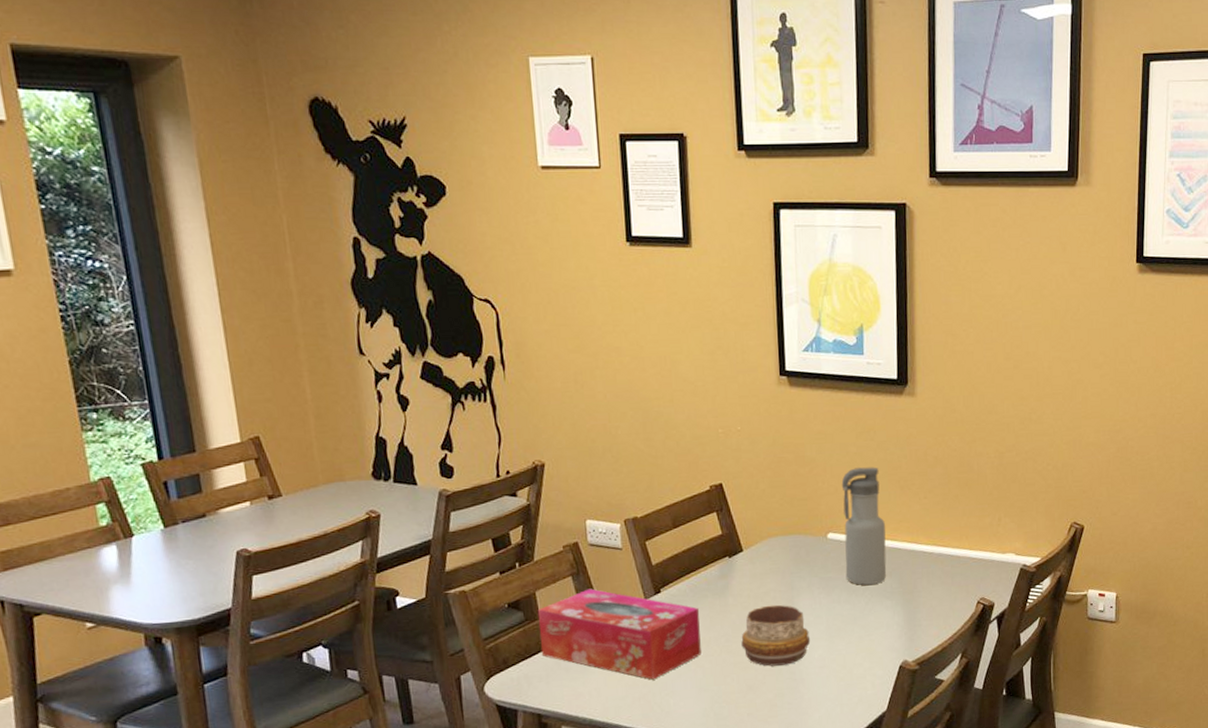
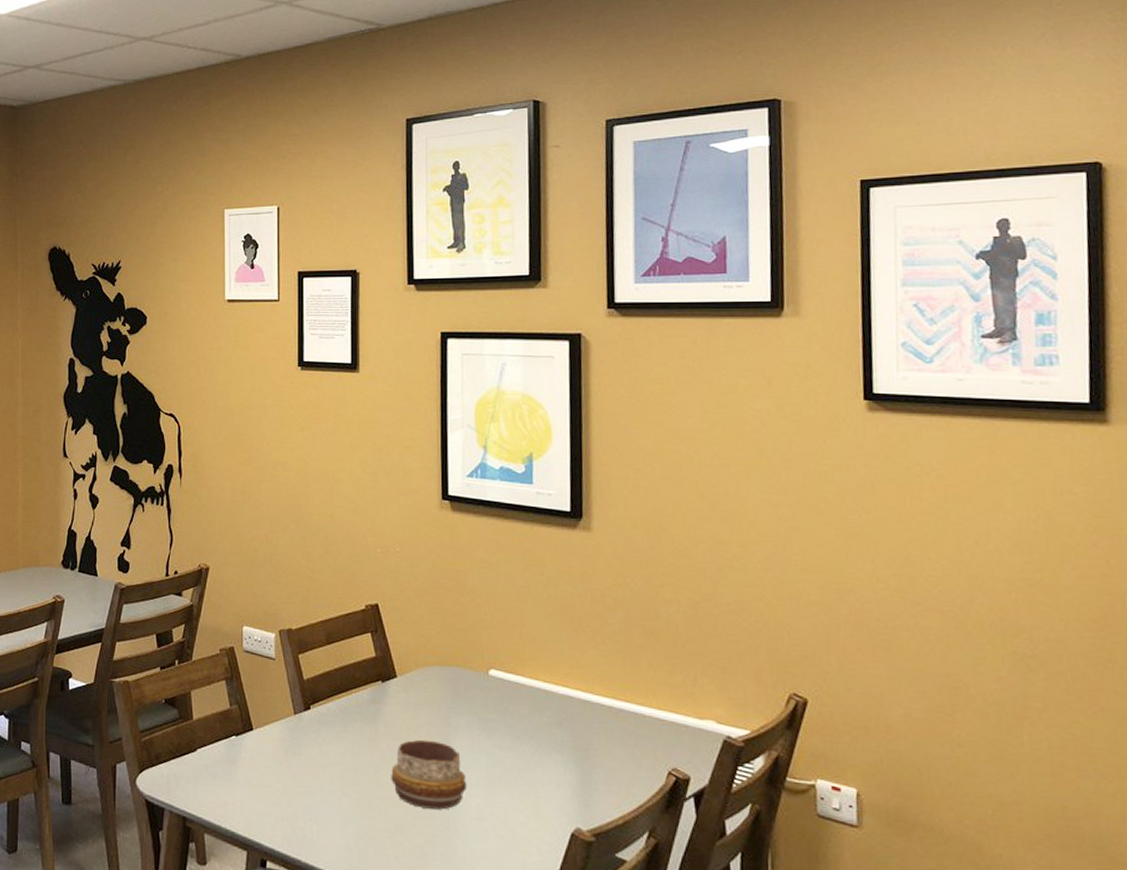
tissue box: present [537,588,701,680] -> none [191,695,349,801]
water bottle: present [841,467,887,585] -> none [505,602,557,733]

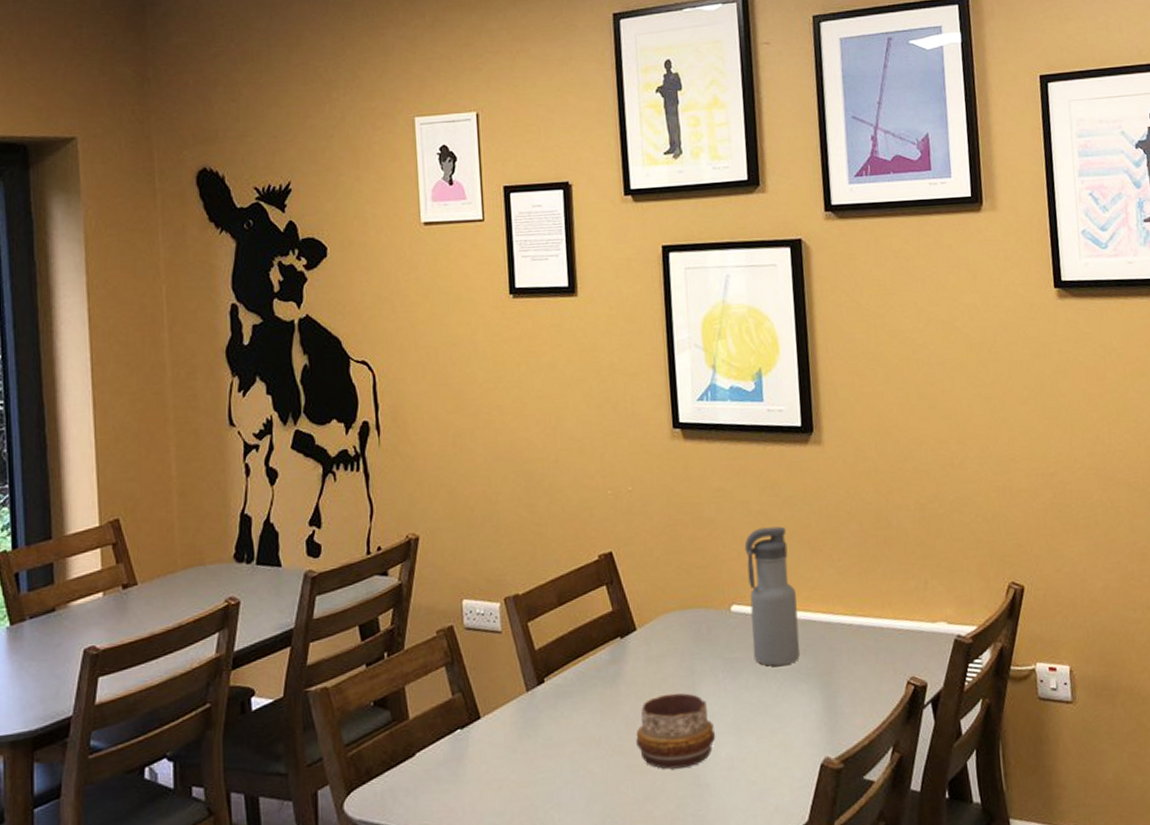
water bottle: none [505,602,557,733] -> present [744,526,800,666]

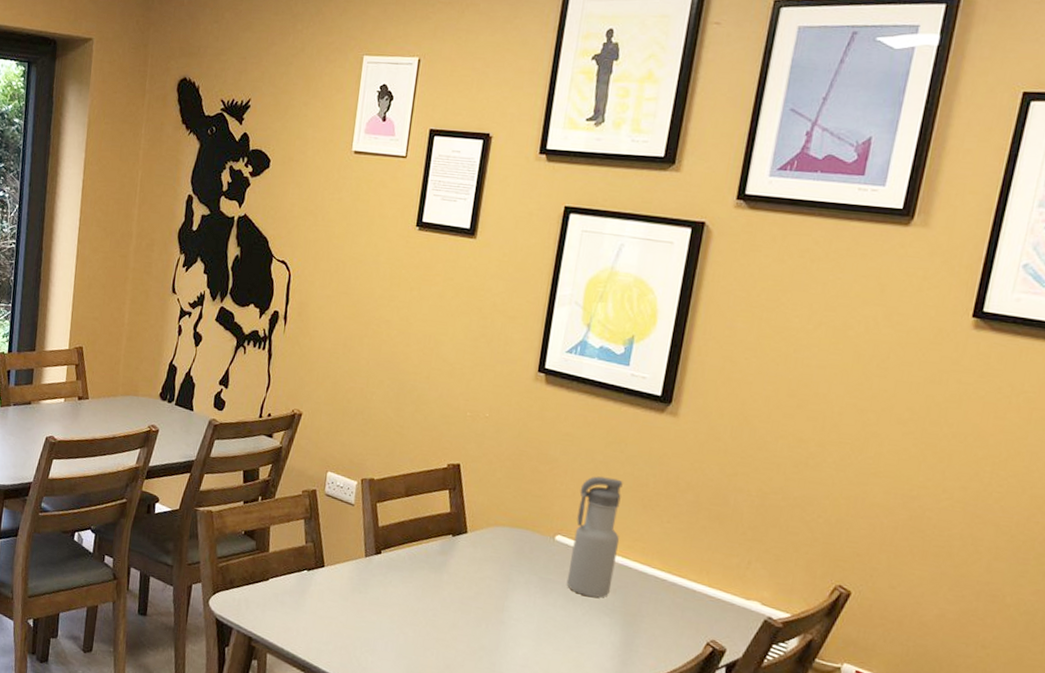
decorative bowl: present [636,693,716,770] -> none [447,591,518,655]

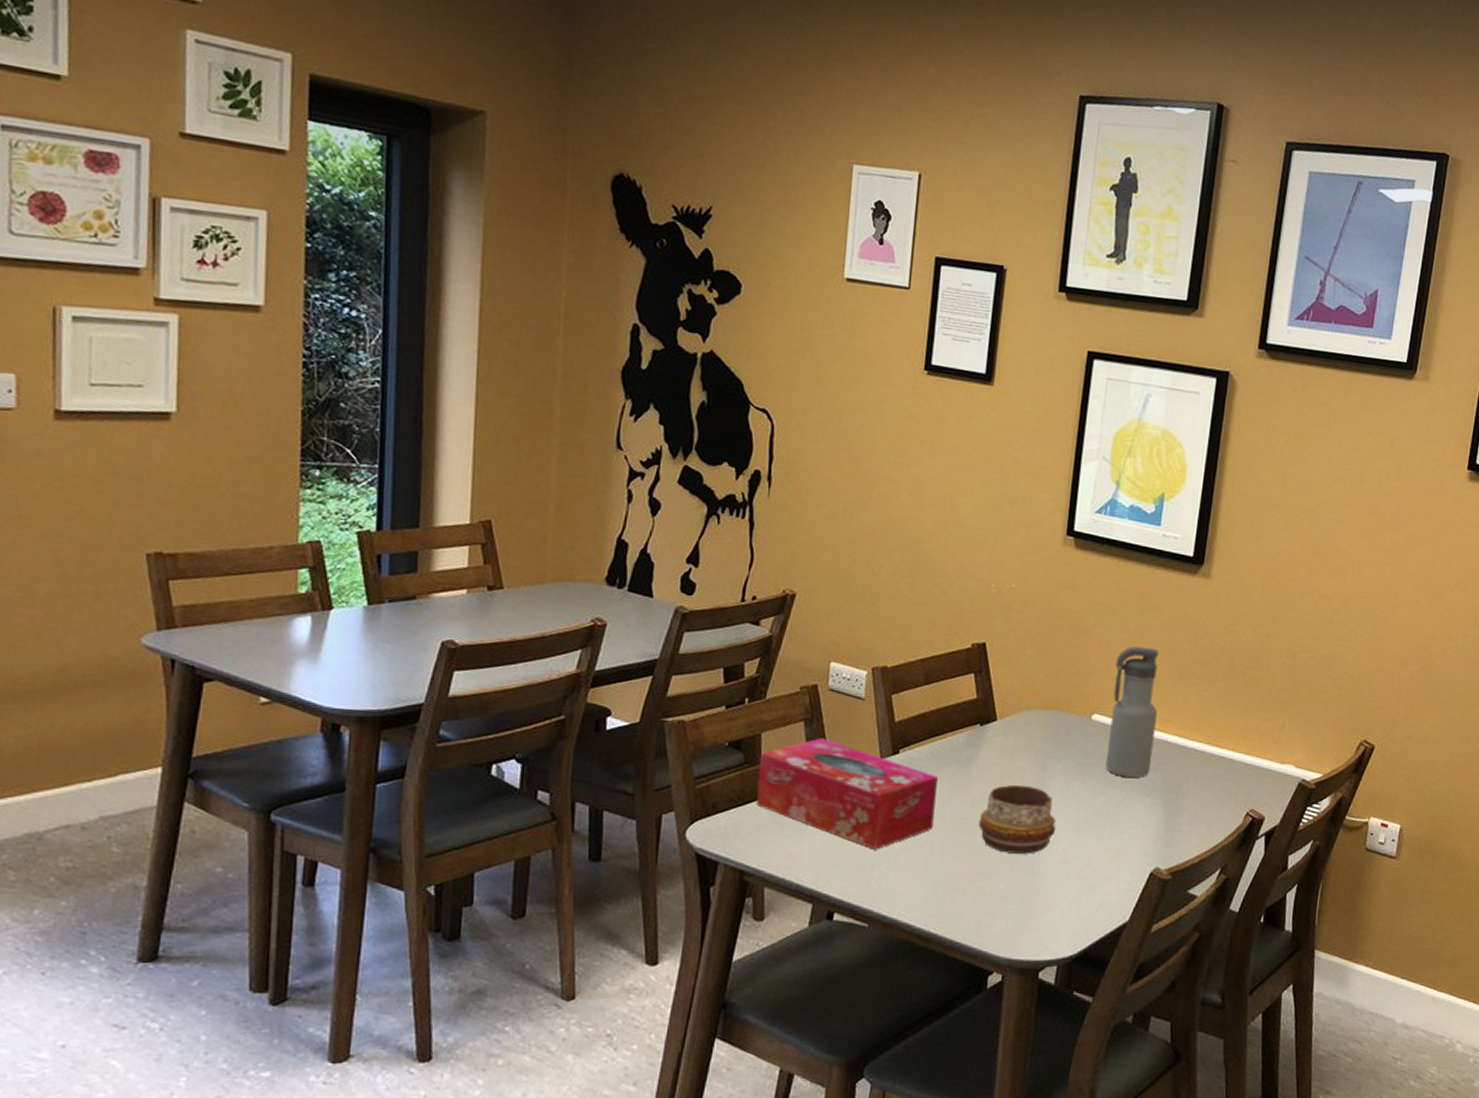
tissue box: none [263,534,414,634] -> present [755,738,939,850]
decorative bowl: none [447,591,518,655] -> present [978,784,1056,854]

